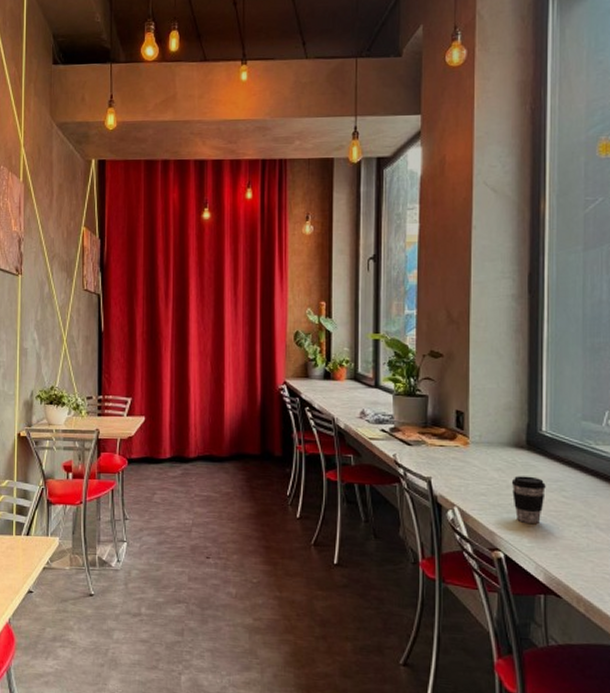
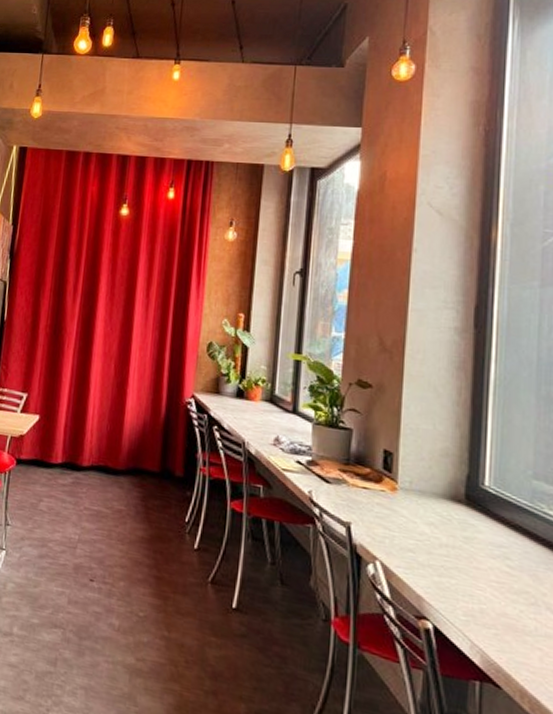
coffee cup: present [511,476,546,523] -> none [445,534,487,594]

